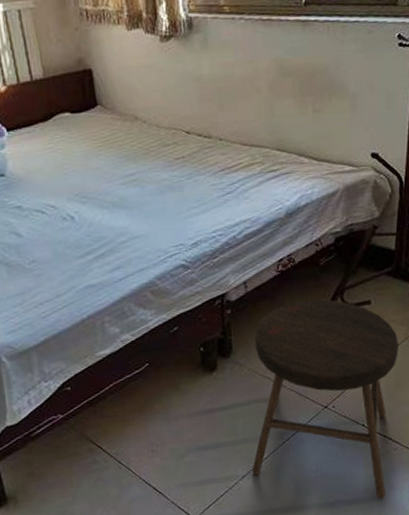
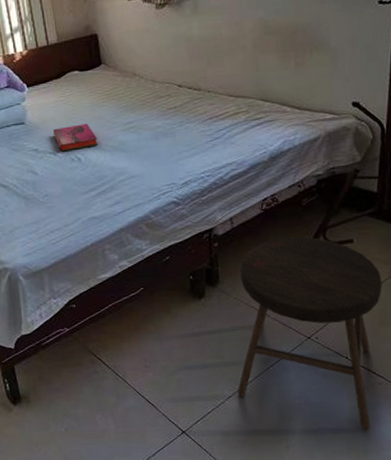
hardback book: none [40,175,94,209] -> present [53,123,98,152]

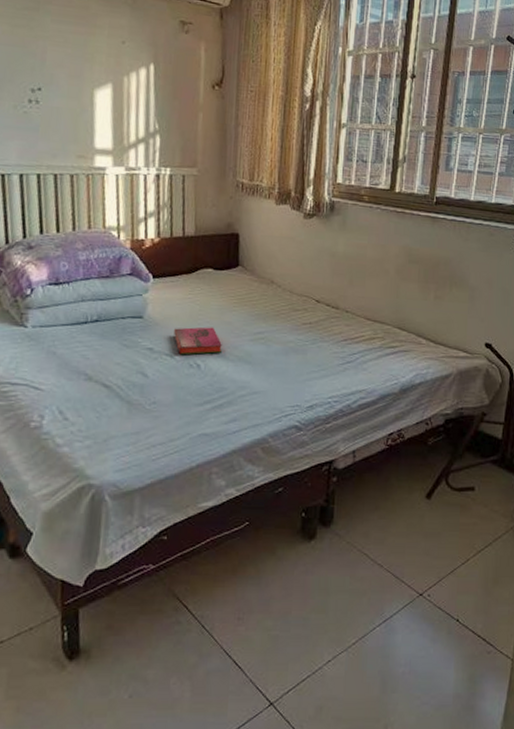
stool: present [238,236,382,431] -> none [338,477,499,708]

